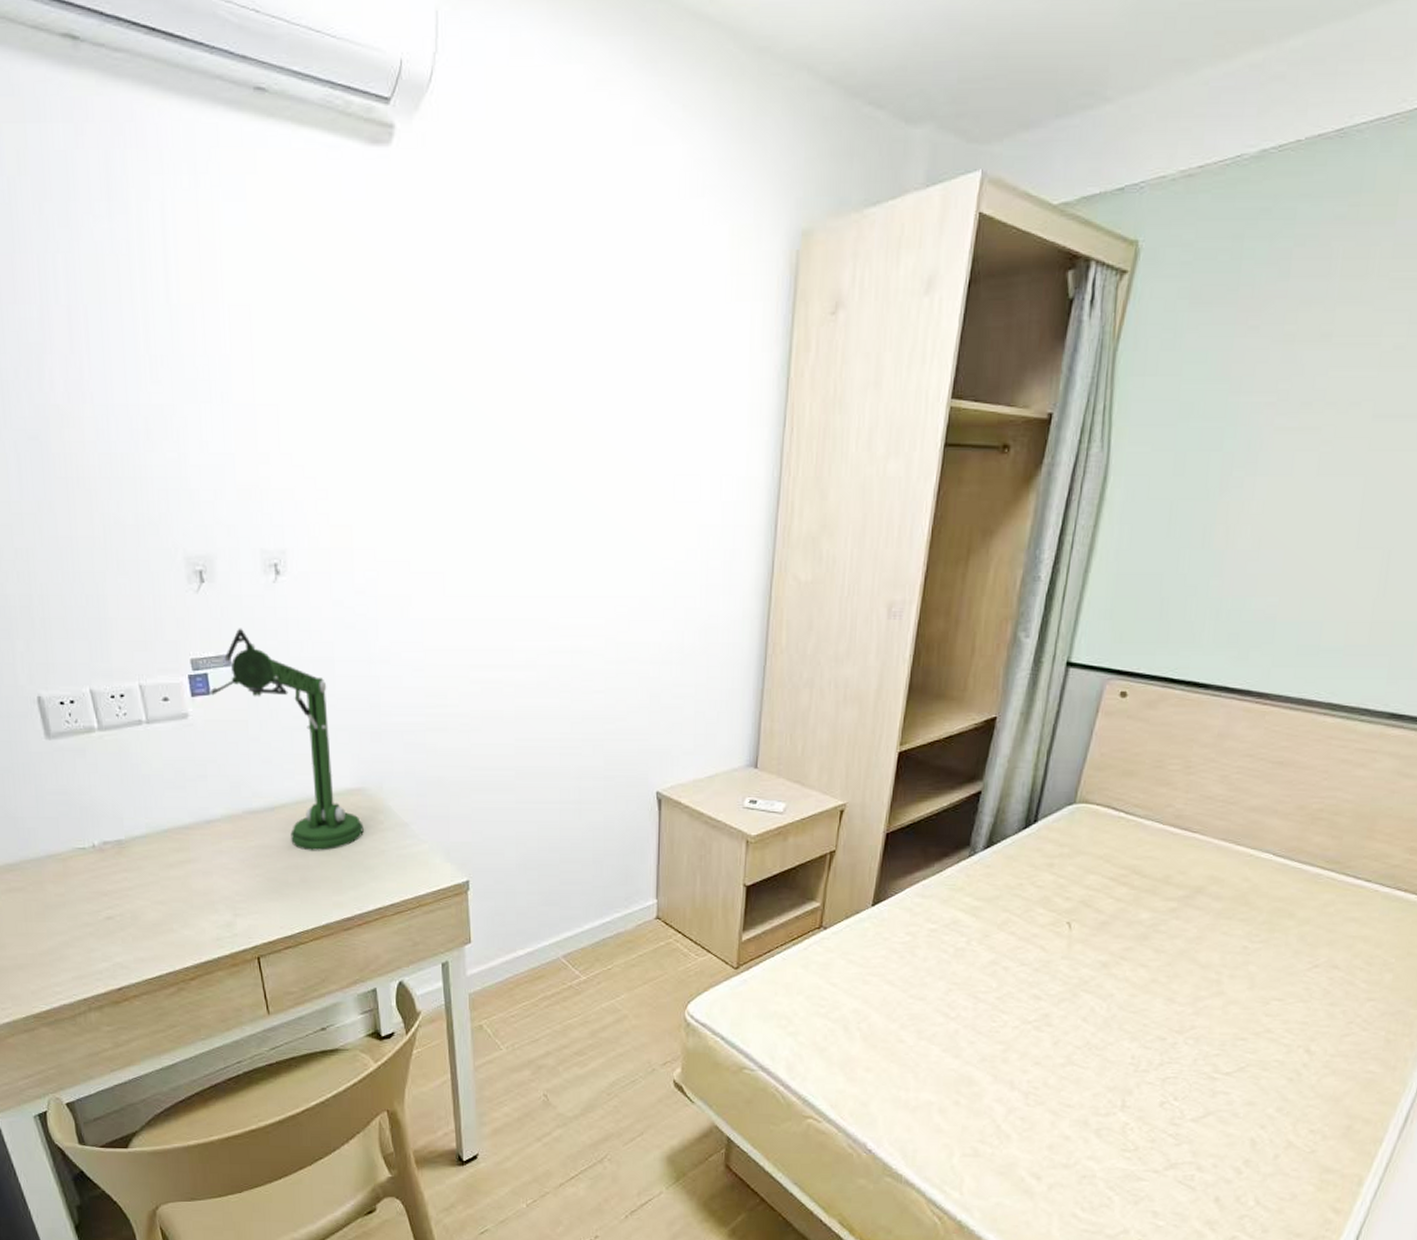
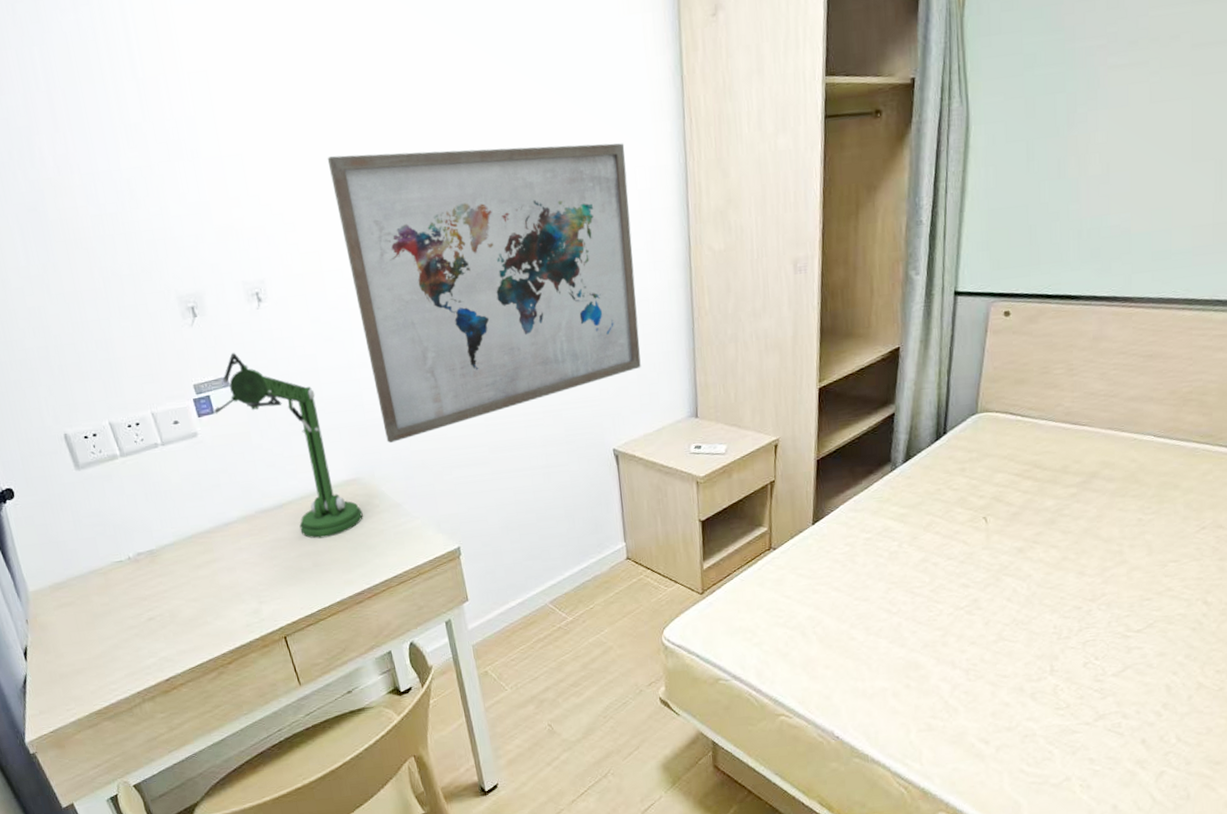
wall art: none [374,420,713,754] -> present [327,143,641,444]

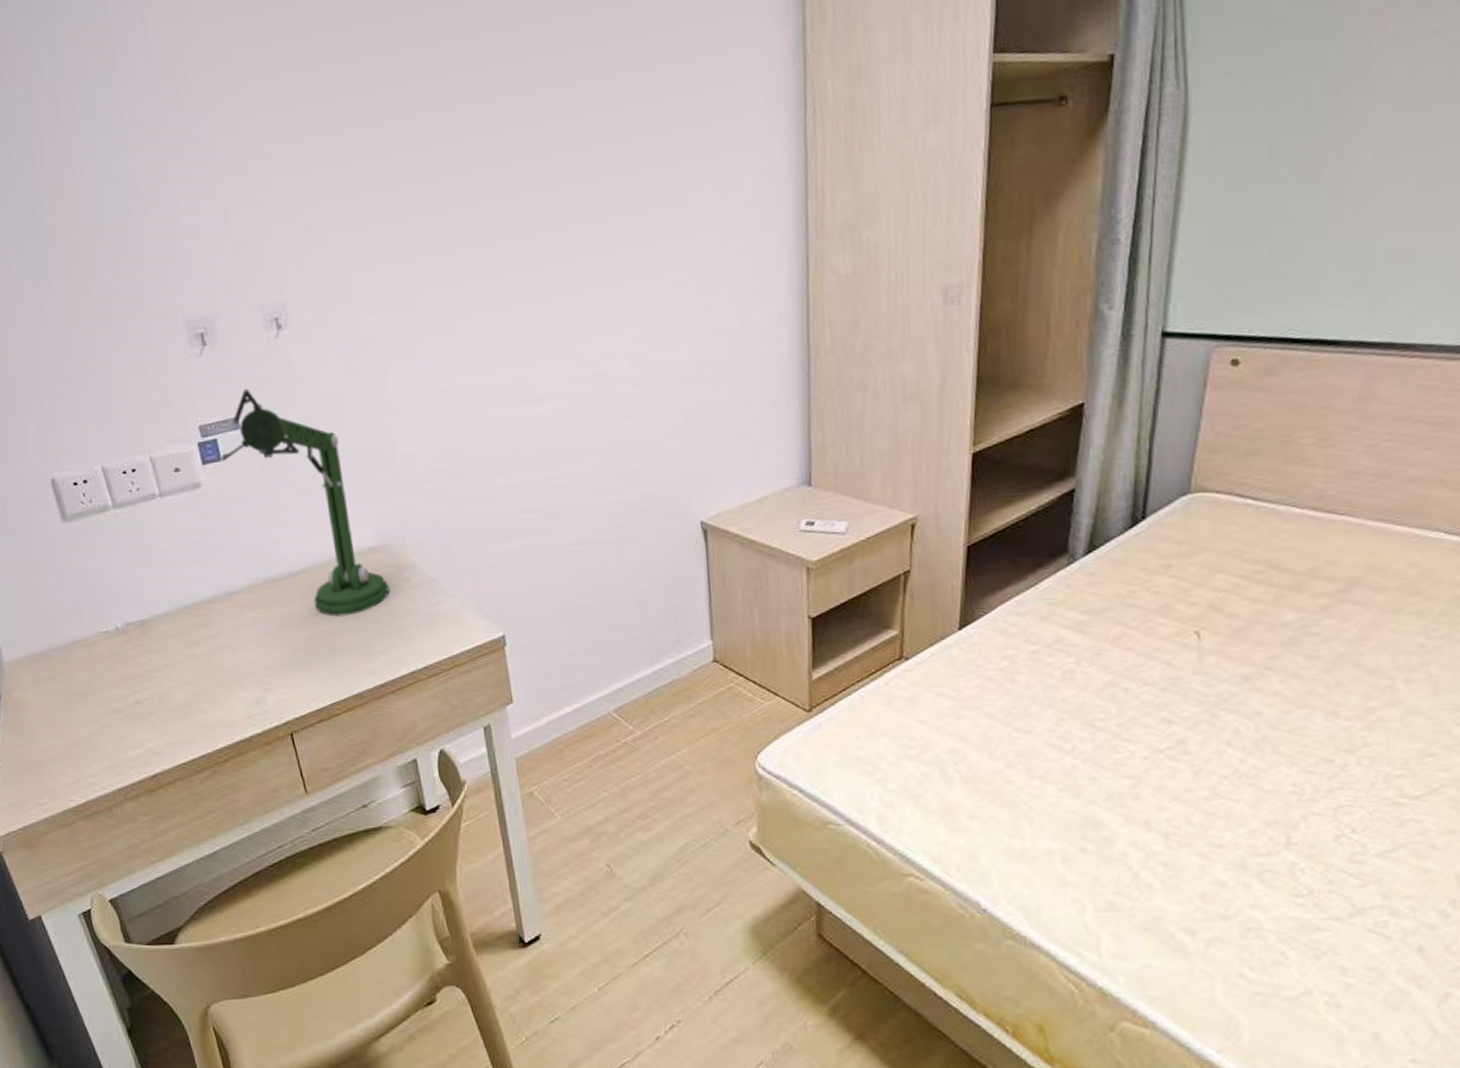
wall art: present [327,143,641,444] -> none [365,139,740,505]

